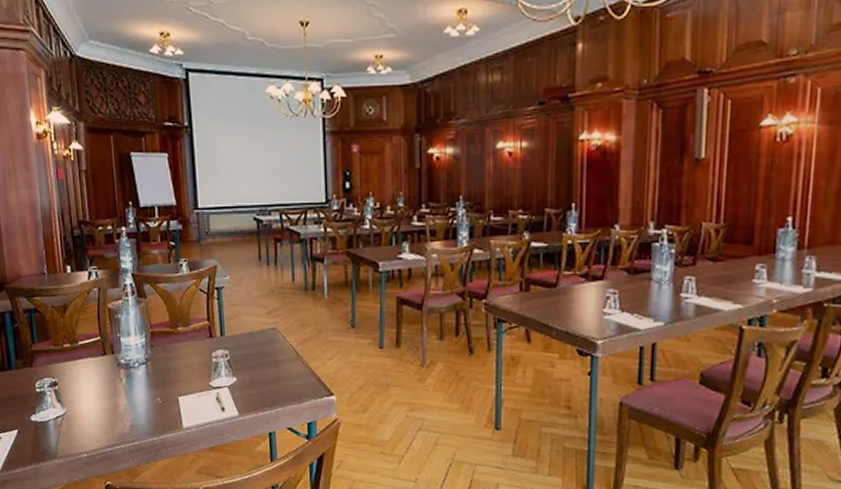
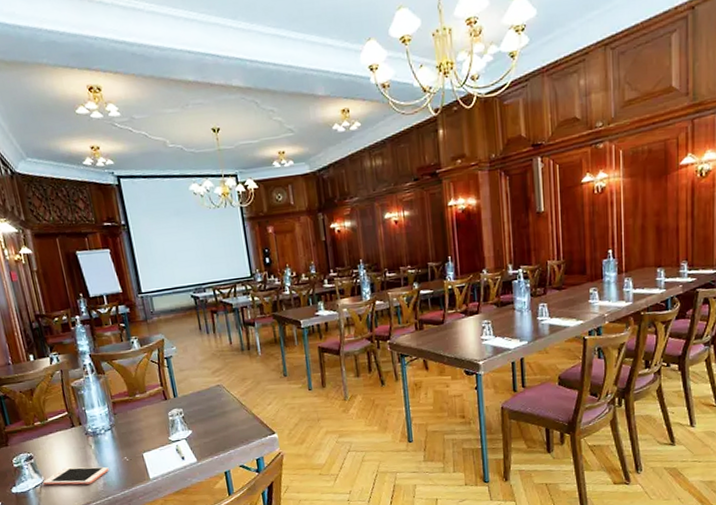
cell phone: none [65,401,139,424] -> present [43,466,109,485]

